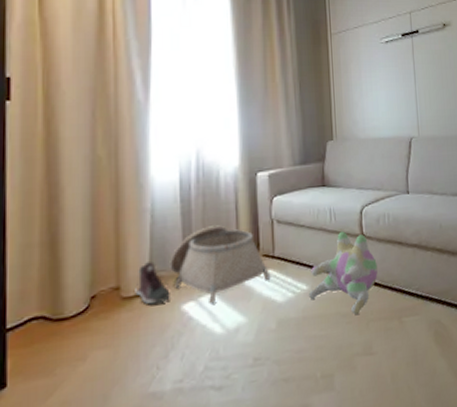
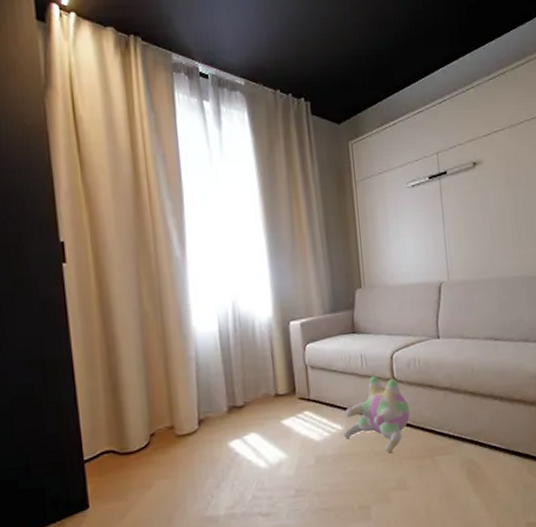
sneaker: present [135,261,170,305] -> none [187,404,218,442]
basket: present [170,225,271,303] -> none [215,371,308,441]

